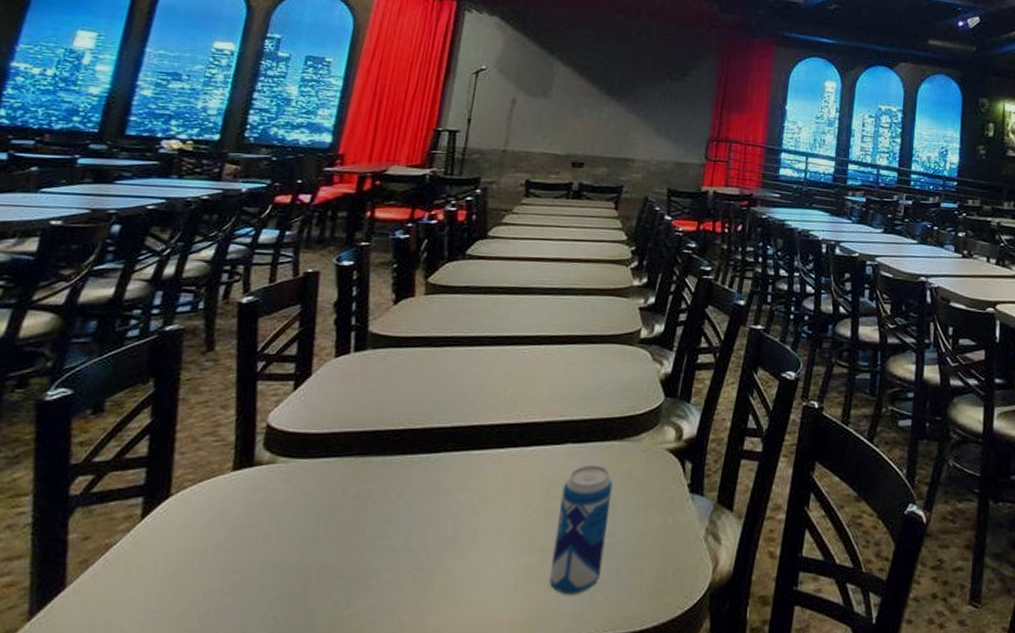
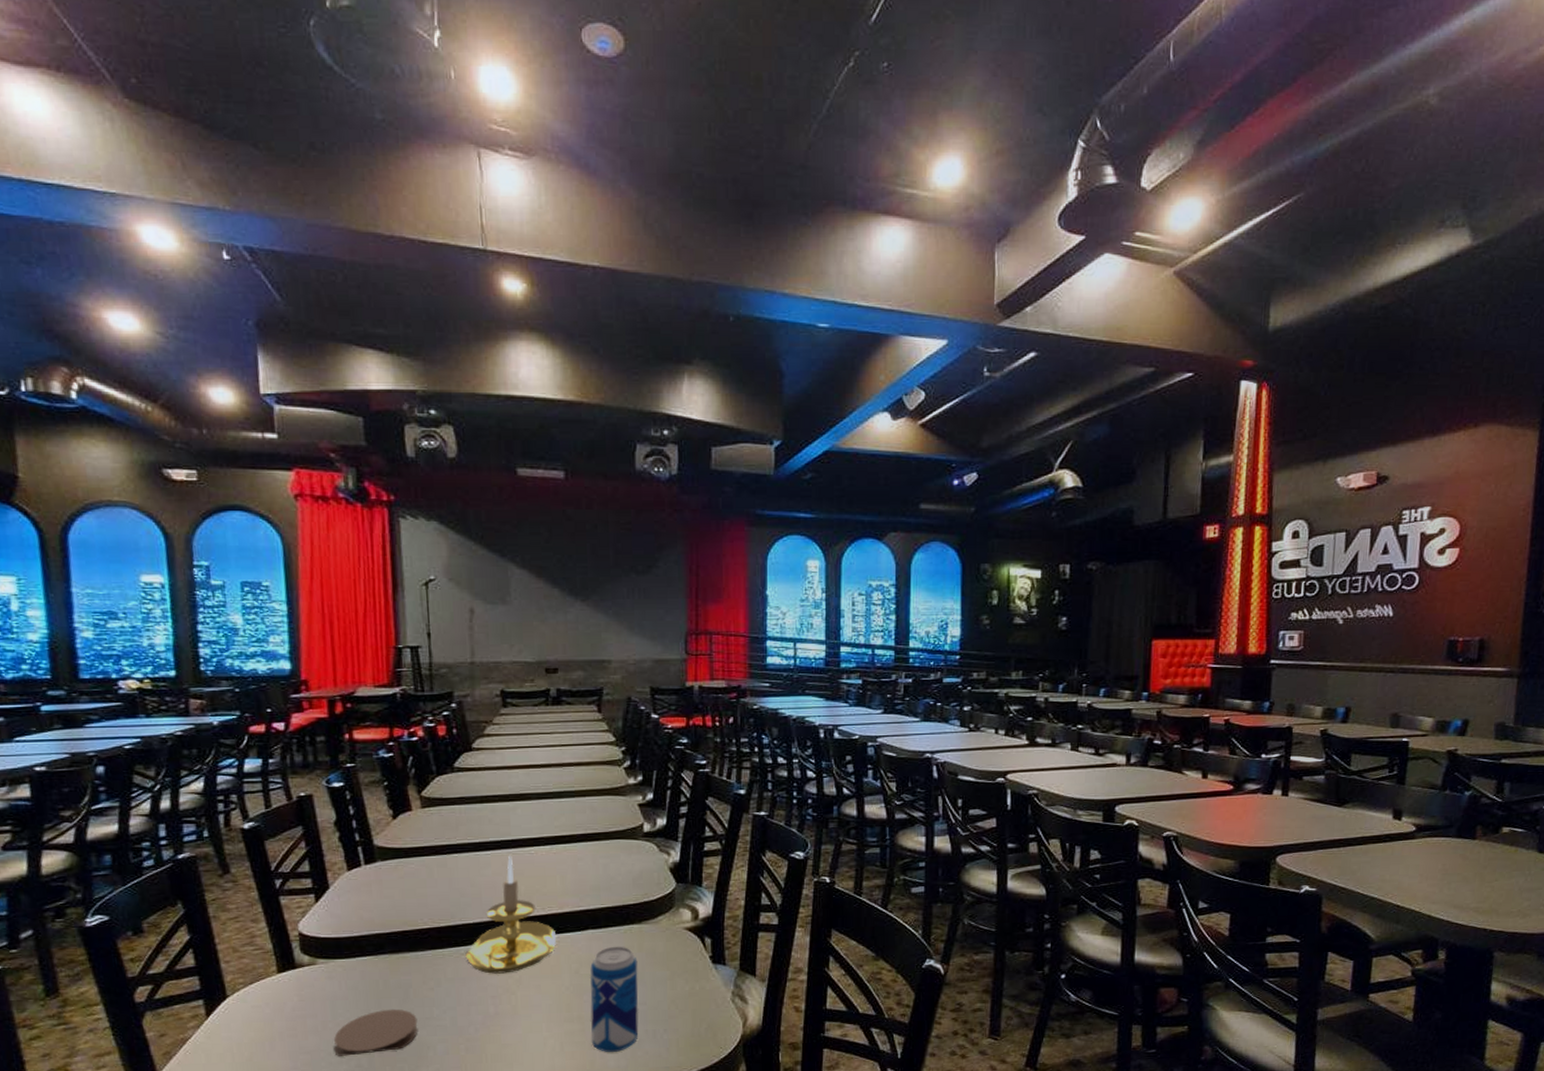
coaster: none [269,523,368,579] -> present [334,1009,418,1056]
candle holder: none [435,352,534,489] -> present [465,855,557,974]

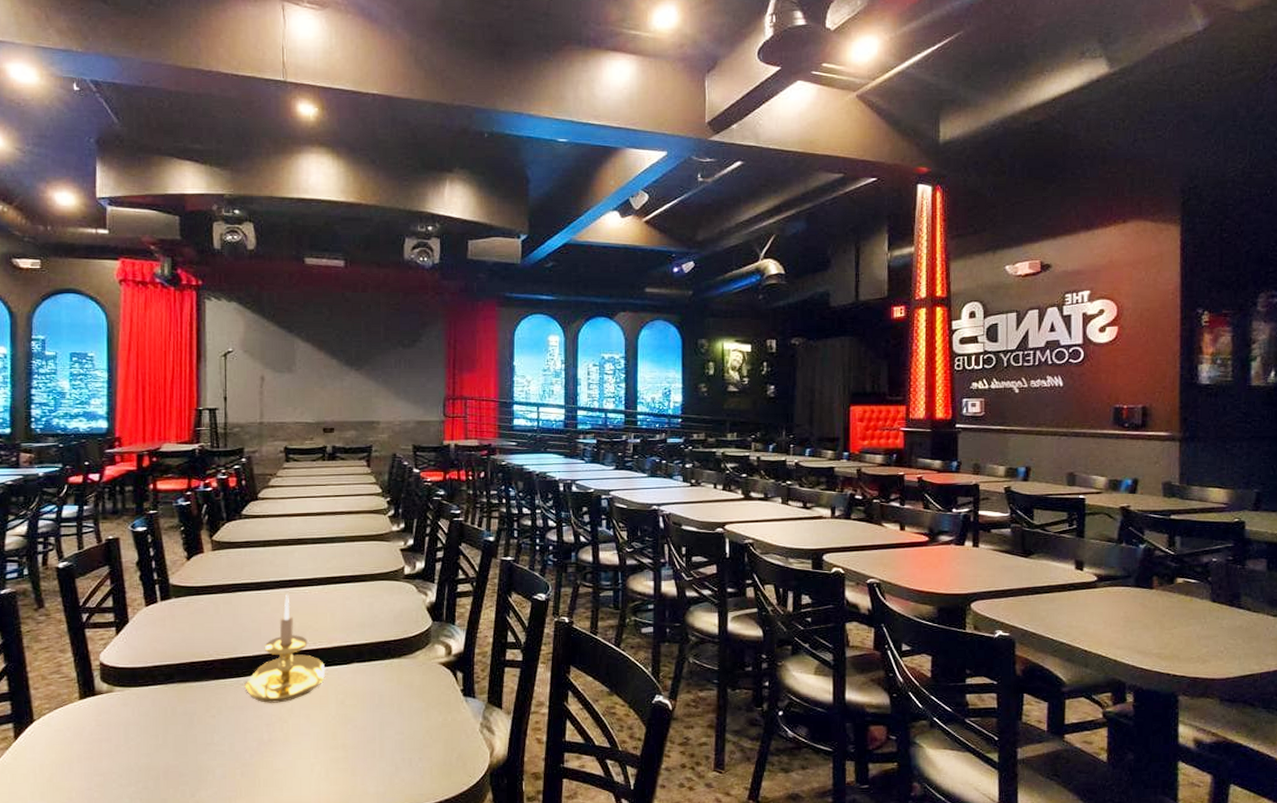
coaster: present [334,1009,418,1056] -> none [124,734,200,778]
beverage can: present [589,946,639,1053] -> none [353,678,397,780]

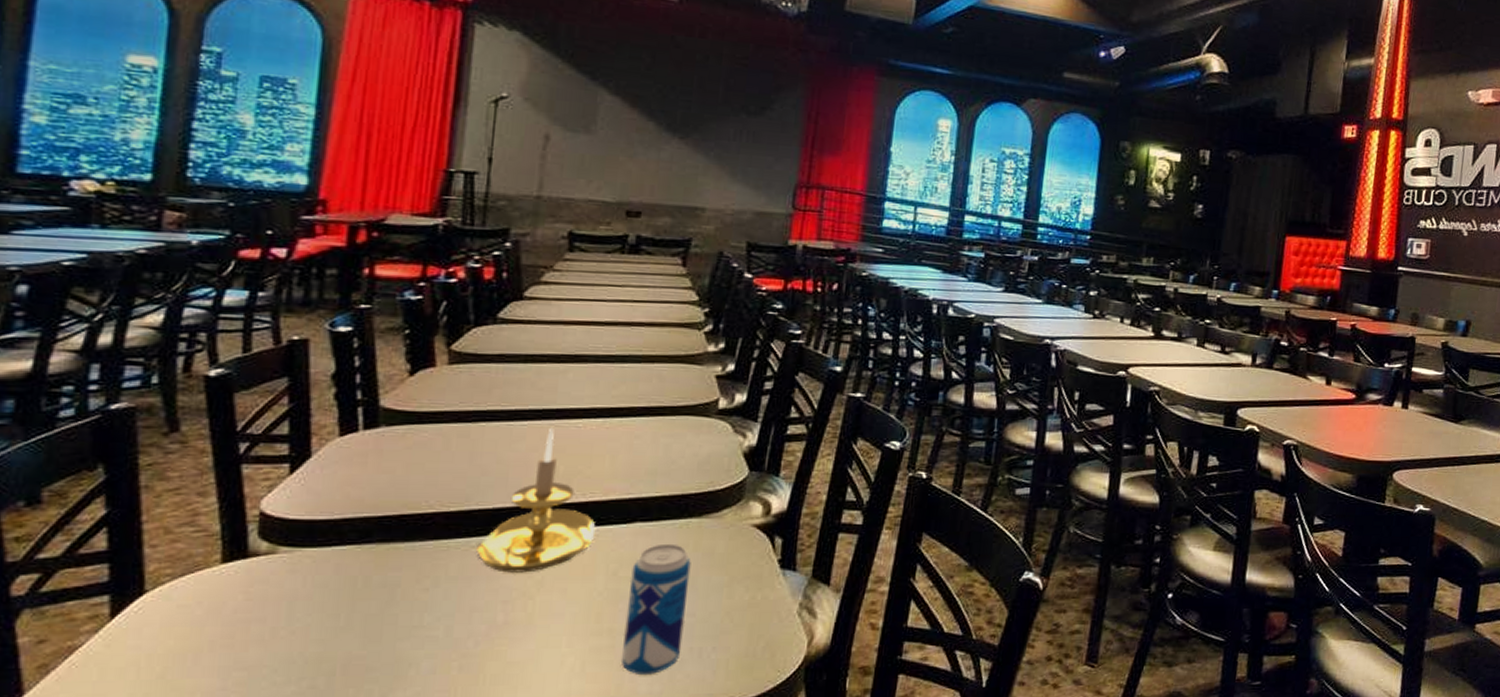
beverage can: none [353,678,397,780] -> present [622,543,691,676]

